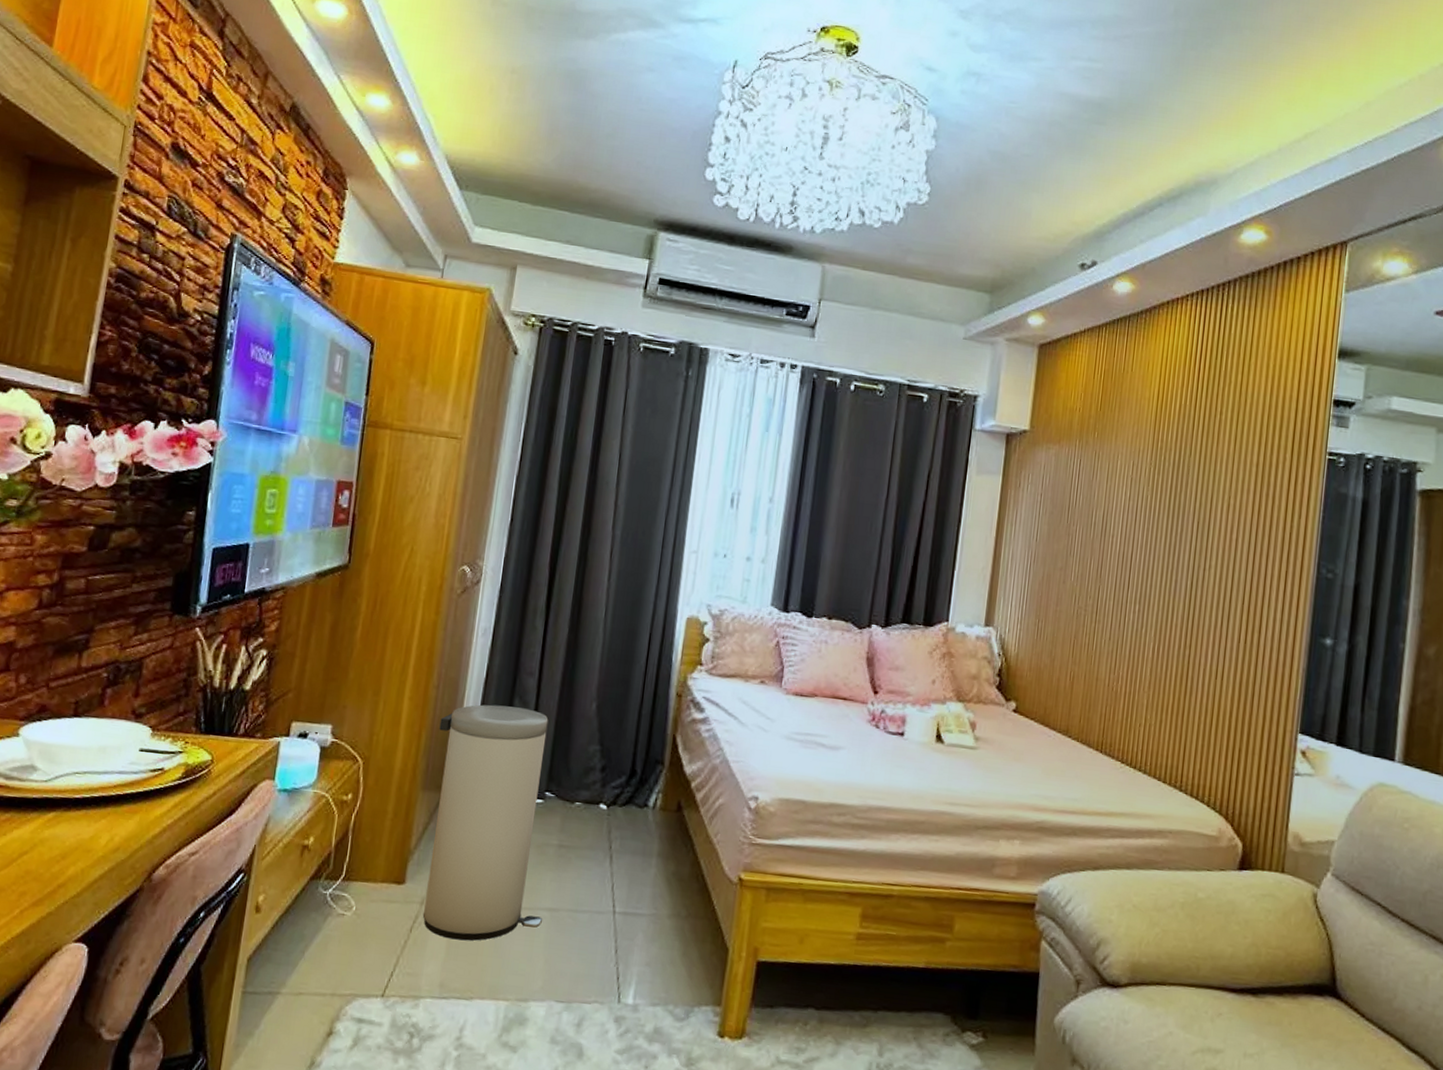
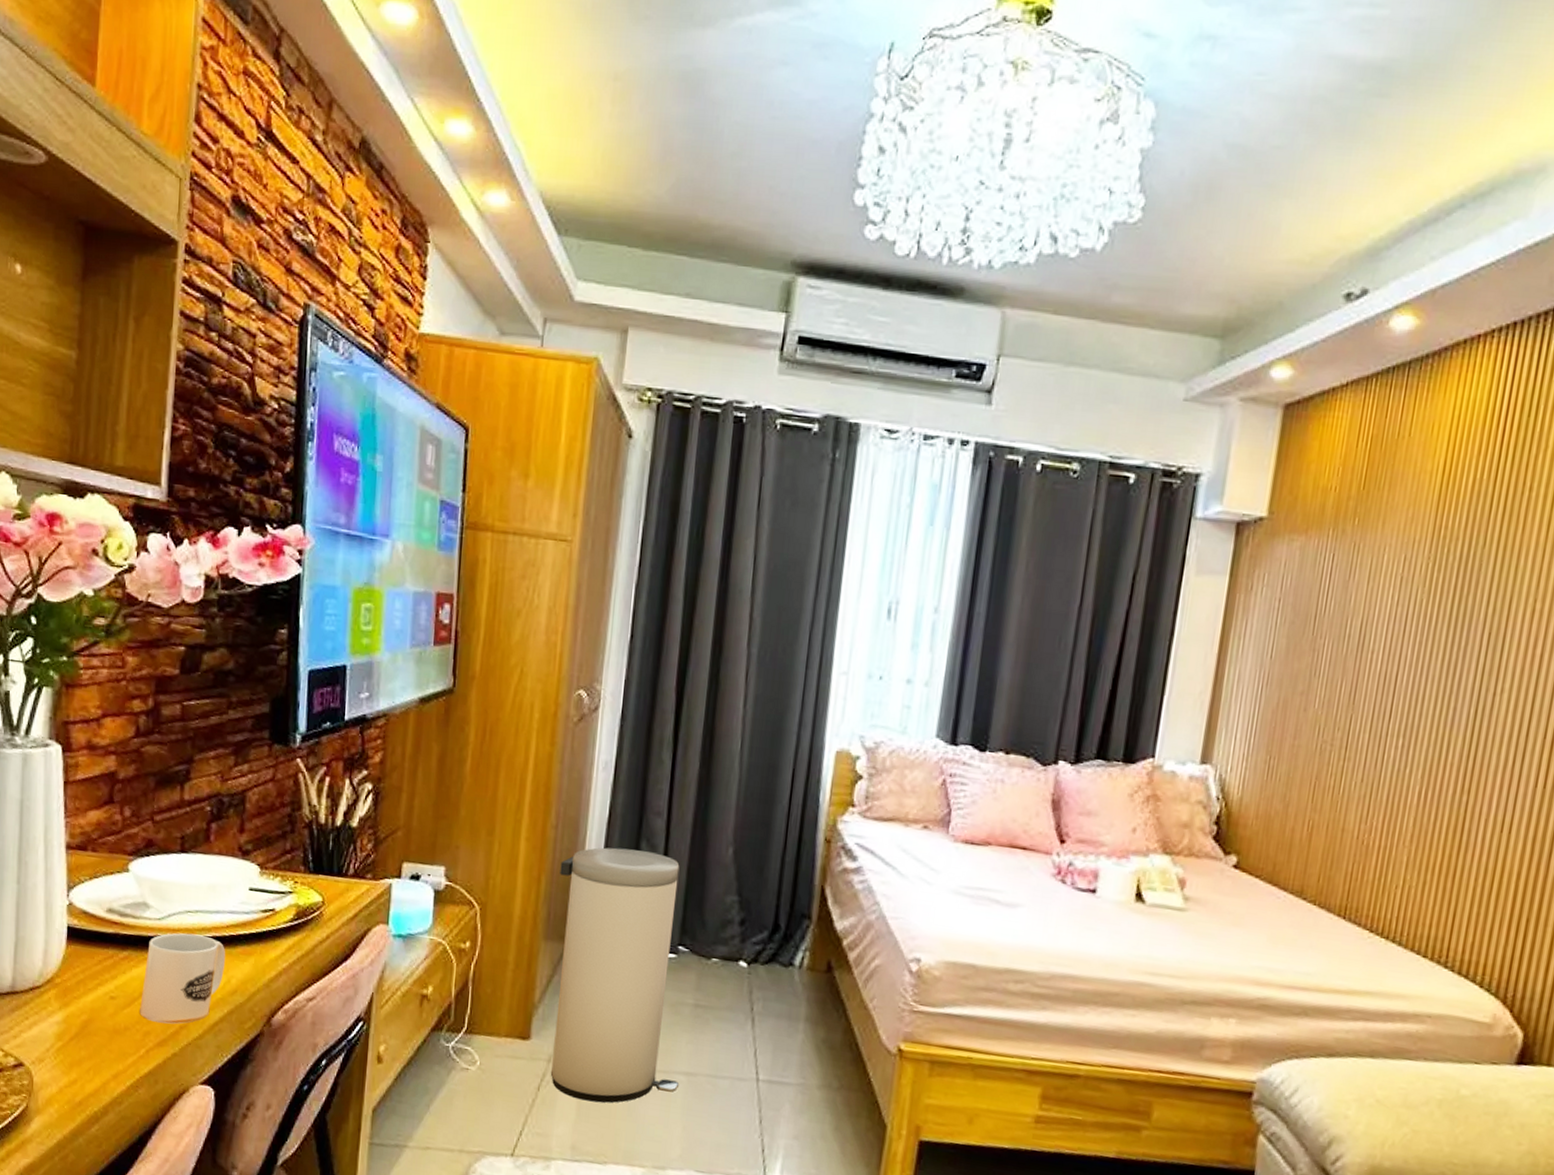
mug: none [17,794,111,884] -> present [140,933,226,1025]

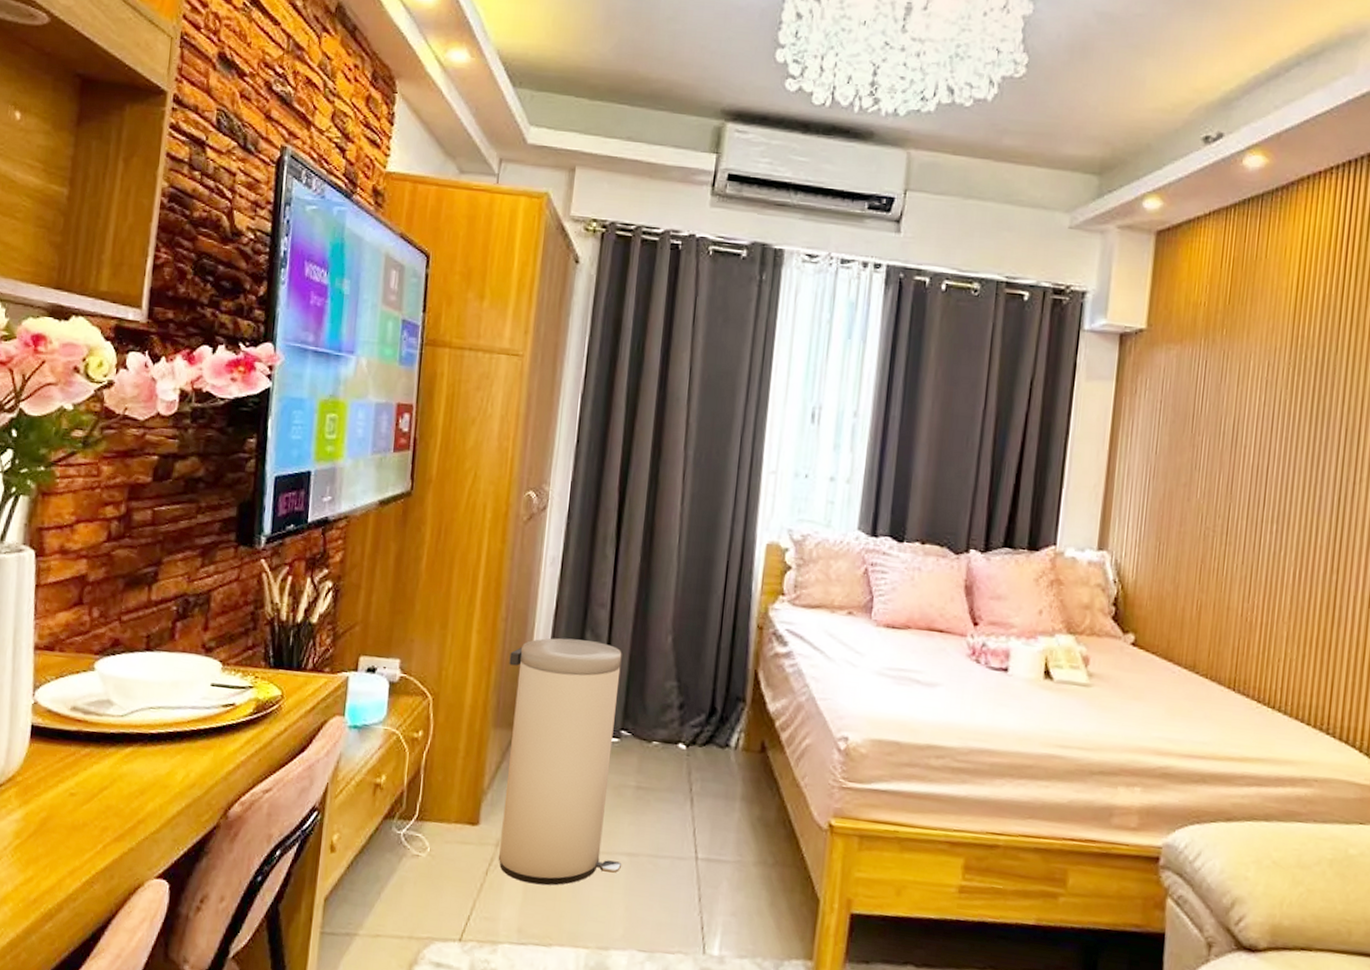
mug: present [140,933,226,1025] -> none [98,729,186,819]

